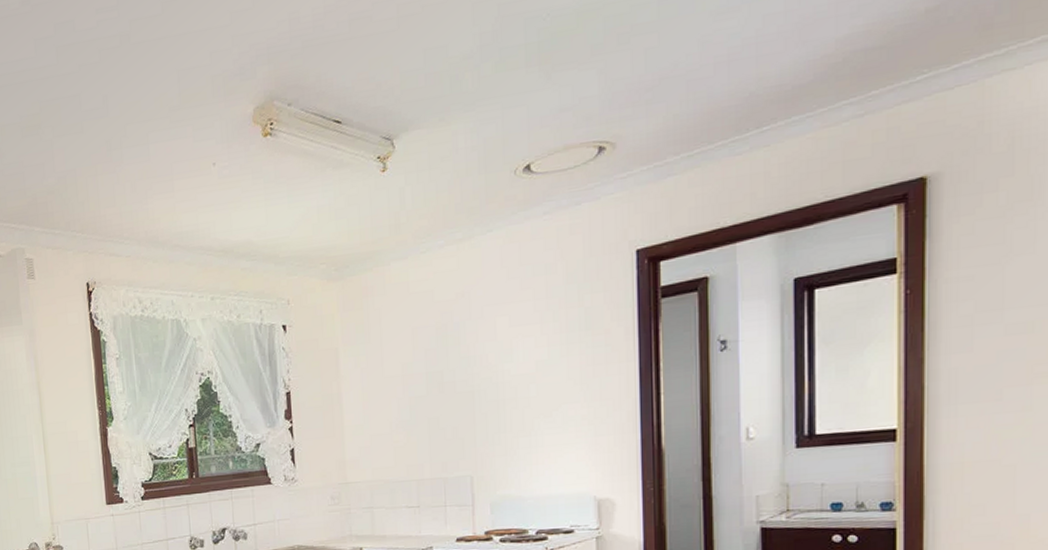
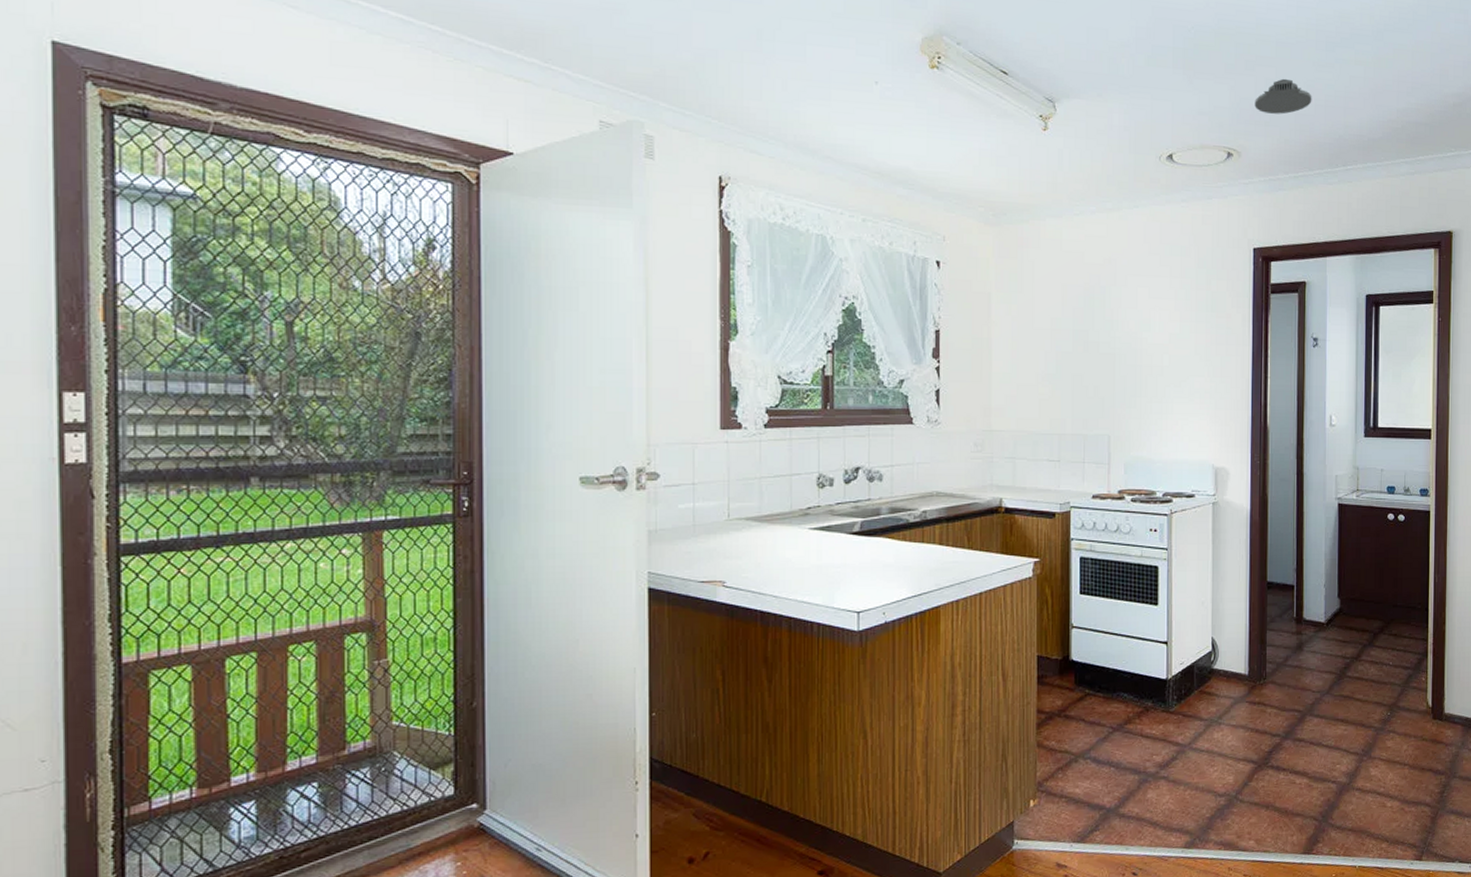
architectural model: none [631,41,710,91] -> present [1254,78,1312,115]

